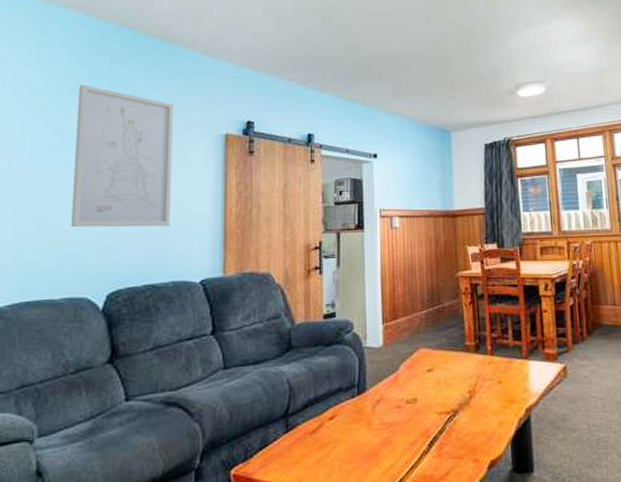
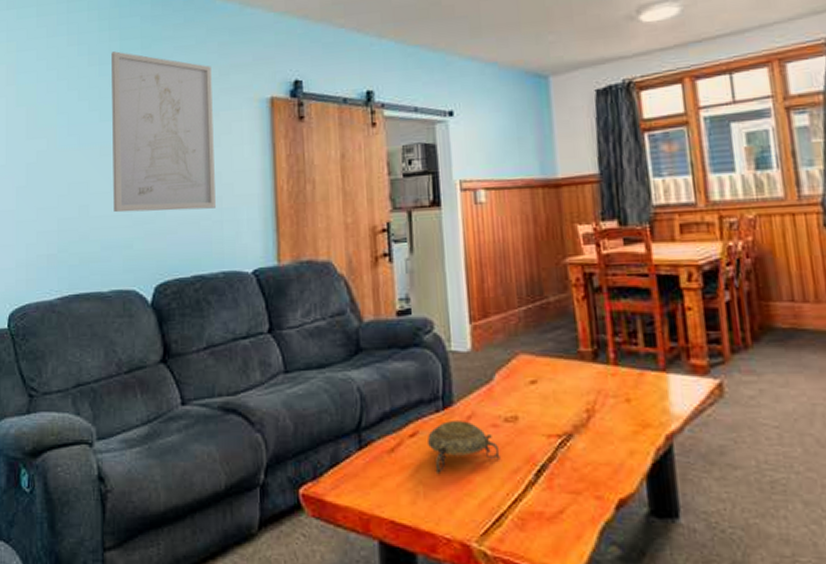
decorative bowl: none [344,404,402,450] -> present [428,421,500,475]

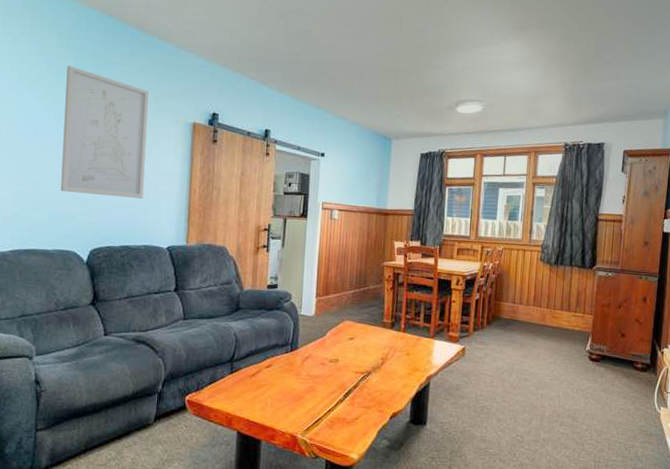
decorative bowl: present [428,421,500,475] -> none [278,359,324,393]

